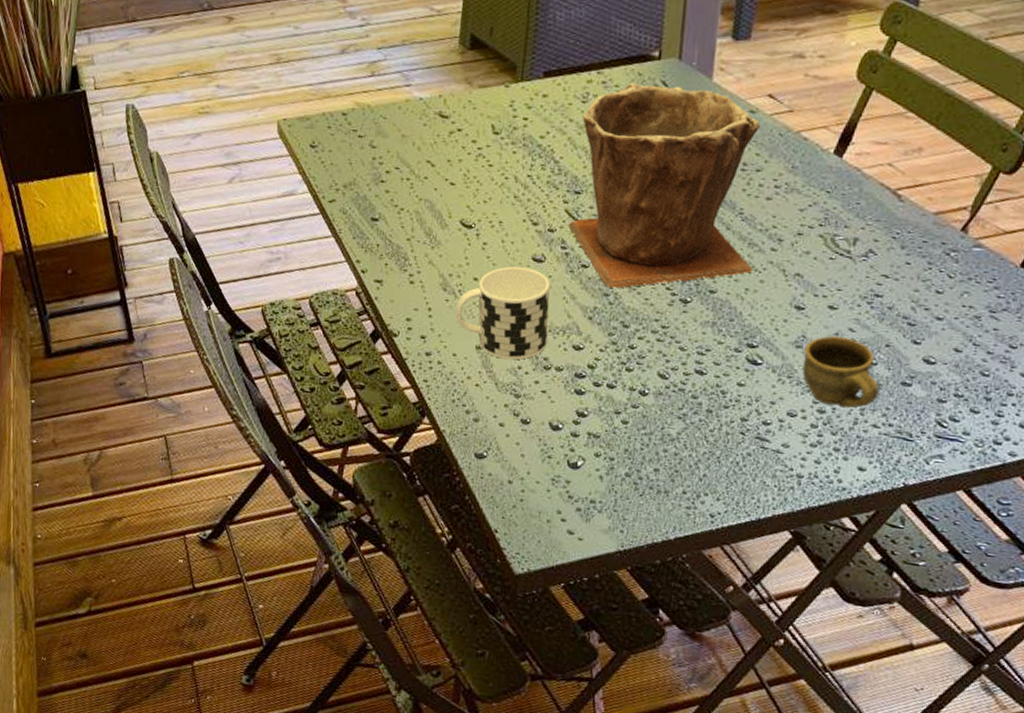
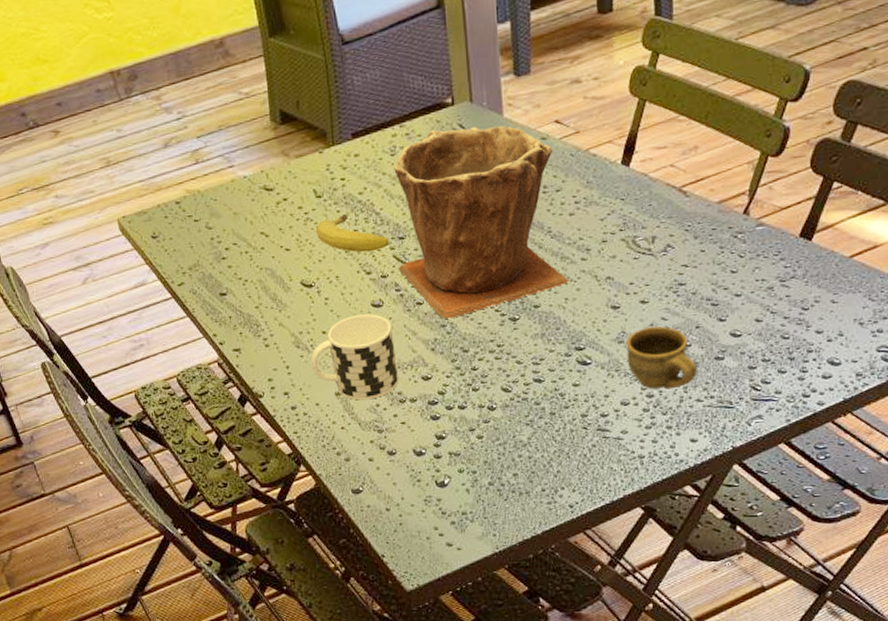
fruit: none [486,155,564,202] -> present [315,213,389,253]

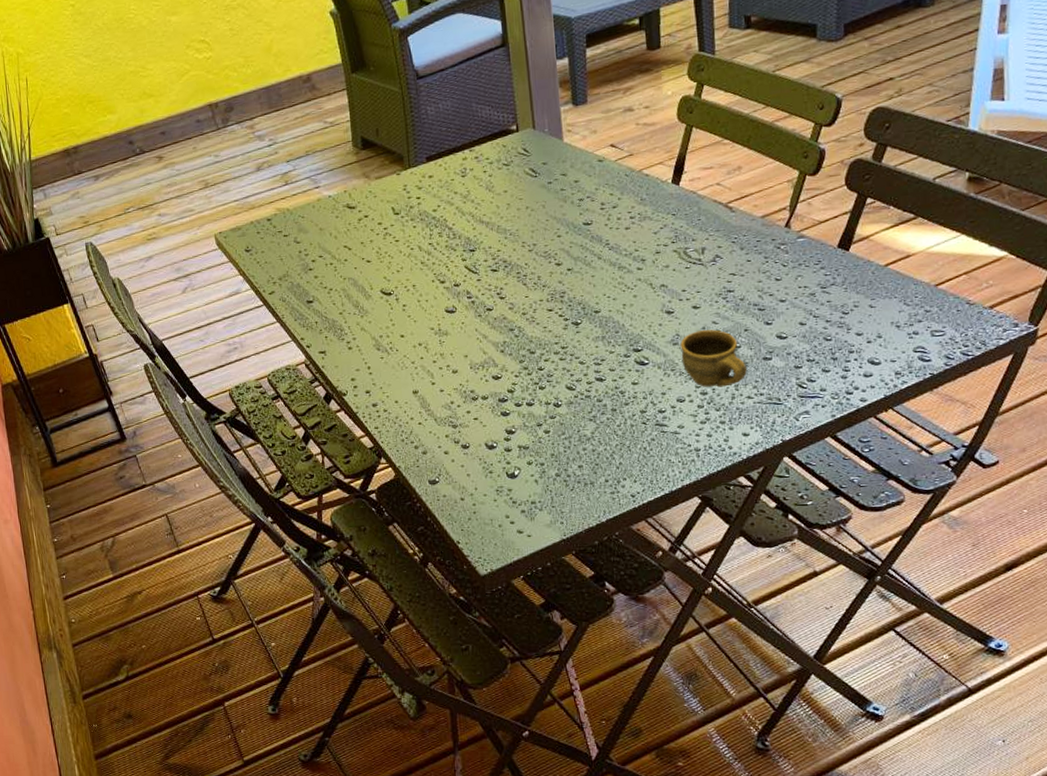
cup: present [311,314,398,401] -> none [390,319,471,398]
fruit: present [315,213,389,253] -> none [394,228,461,264]
plant pot: present [394,125,570,319] -> none [464,149,627,323]

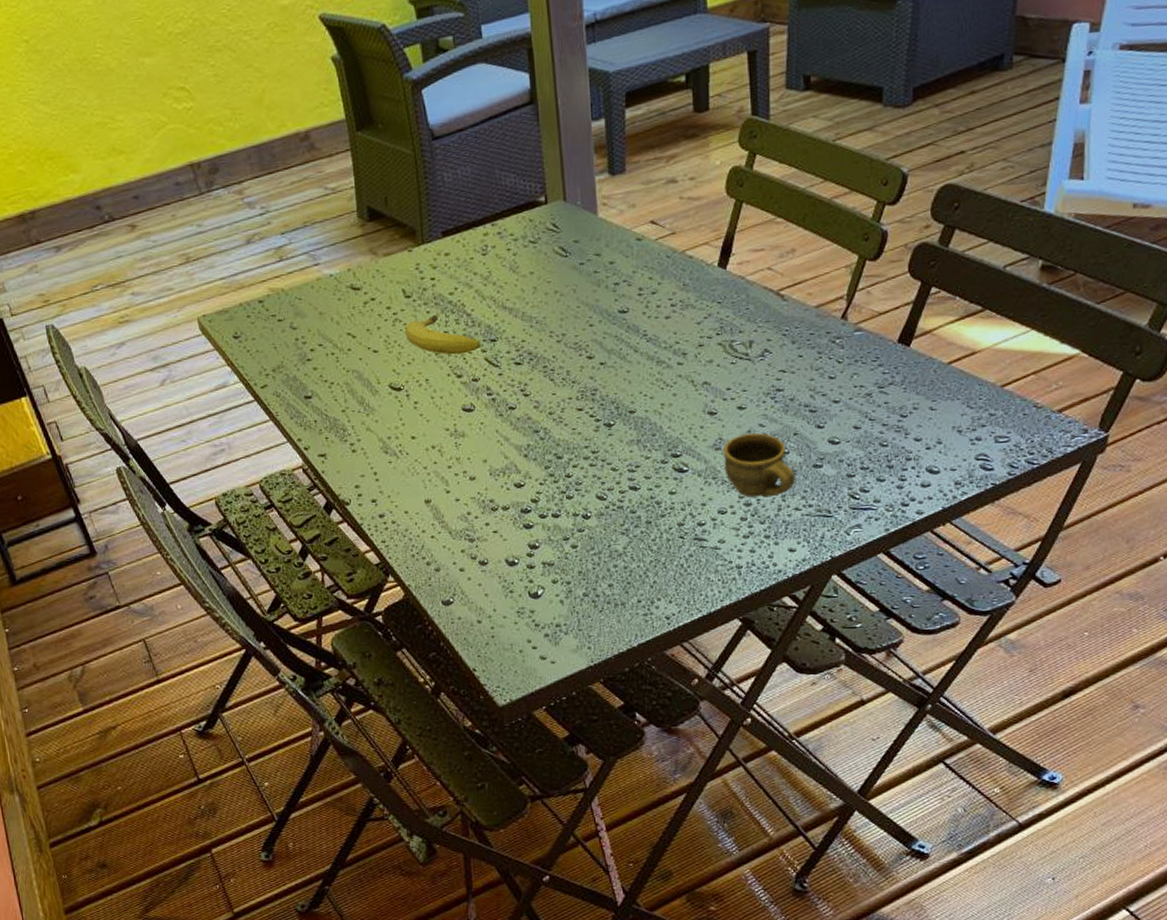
fruit: none [394,228,461,264] -> present [404,314,481,355]

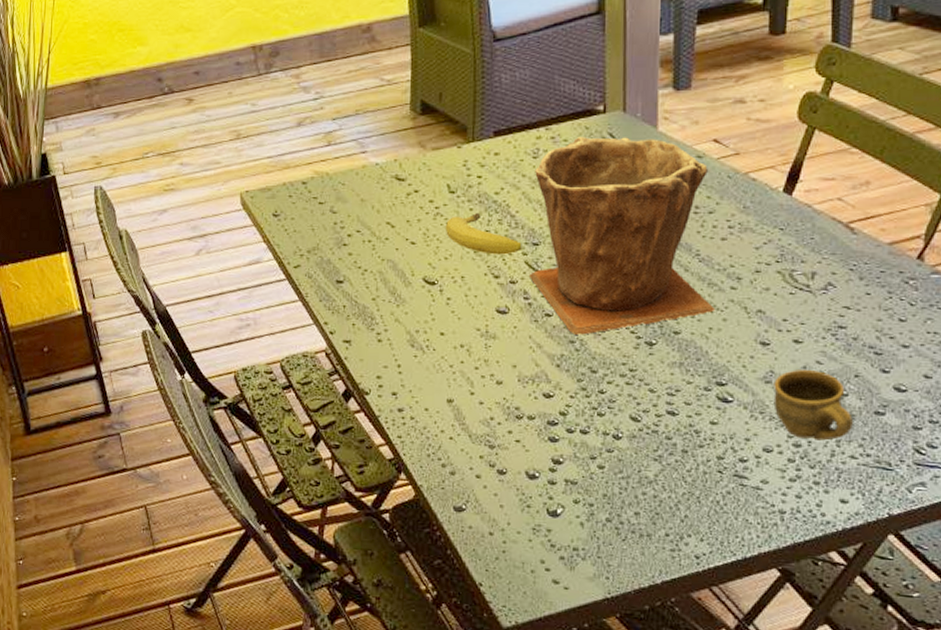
plant pot: none [485,225,666,424] -> present [530,137,716,335]

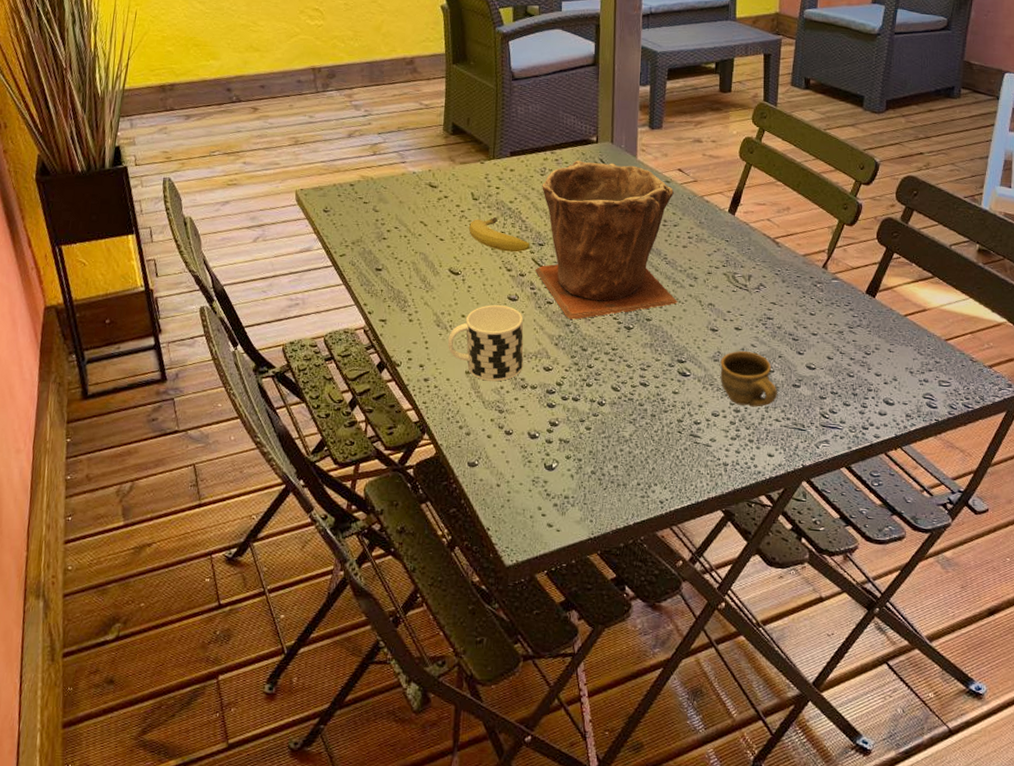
cup: none [425,319,518,412] -> present [448,305,524,382]

